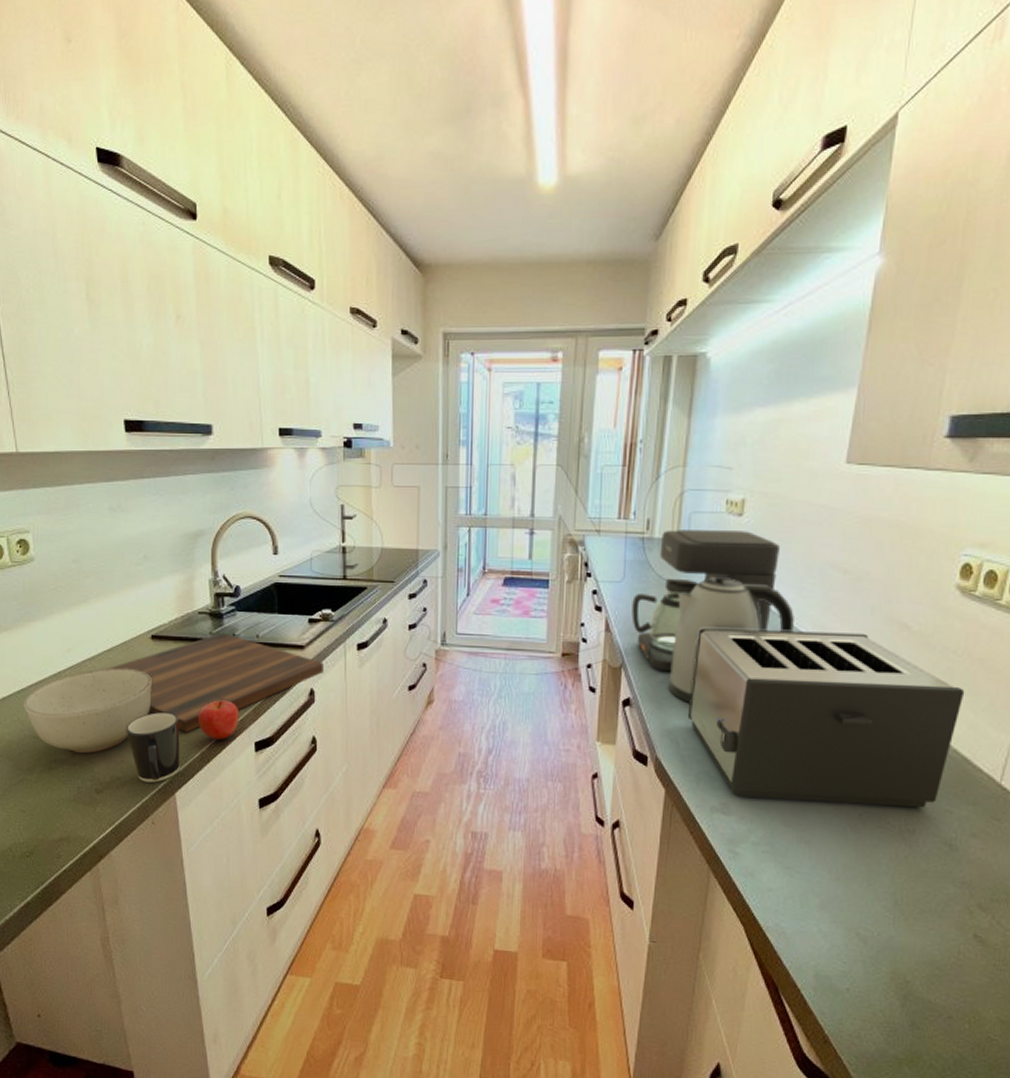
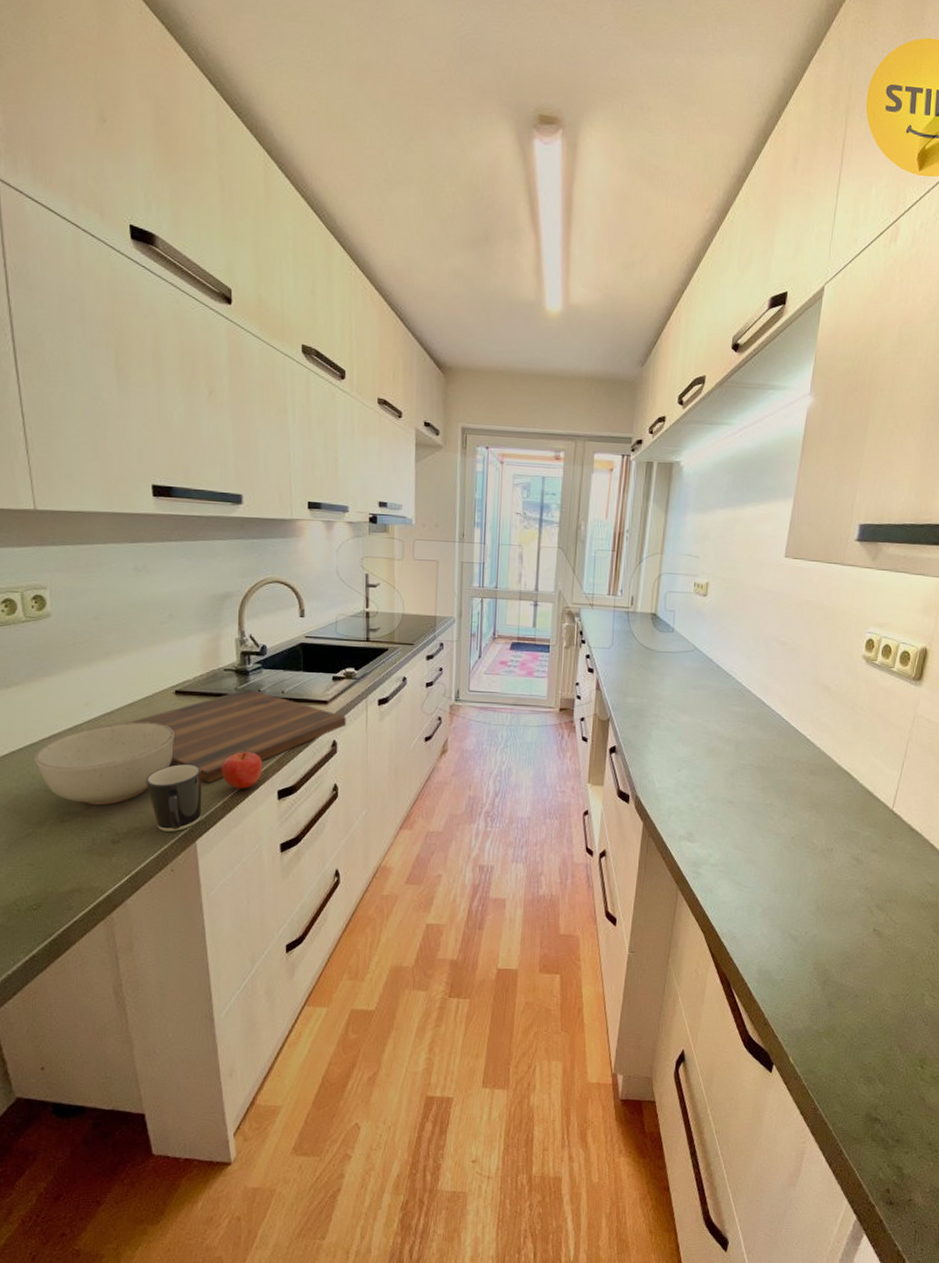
coffee maker: present [631,530,780,672] -> none [618,605,735,724]
kettle: present [668,576,794,704] -> none [646,645,745,751]
toaster: present [687,628,965,808] -> none [661,688,868,831]

